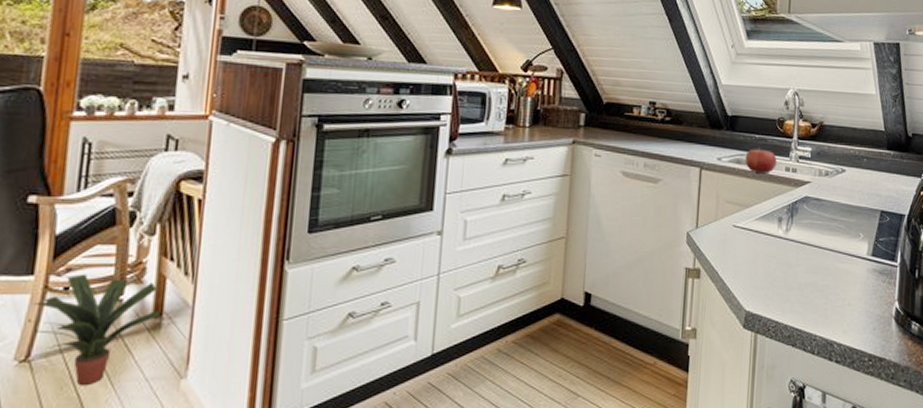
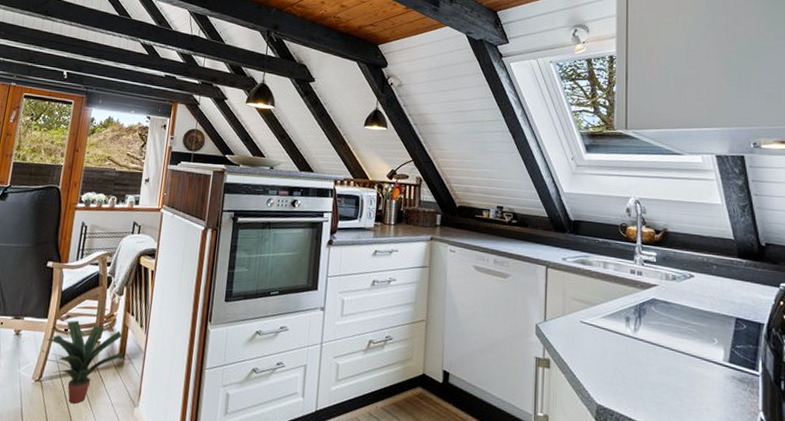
fruit: present [745,146,777,174] -> none [589,249,621,275]

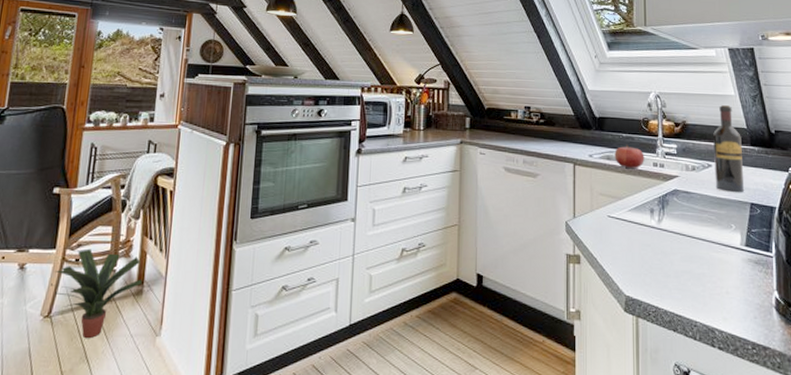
fruit: none [589,249,621,275] -> present [614,144,644,169]
wine bottle: none [697,214,730,307] -> present [713,105,745,193]

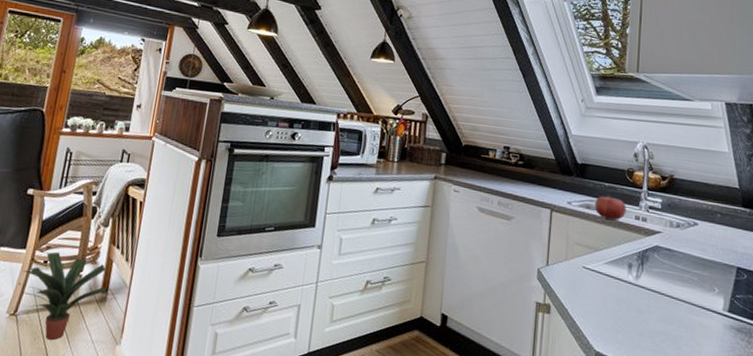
wine bottle: present [713,105,745,193] -> none [700,162,733,256]

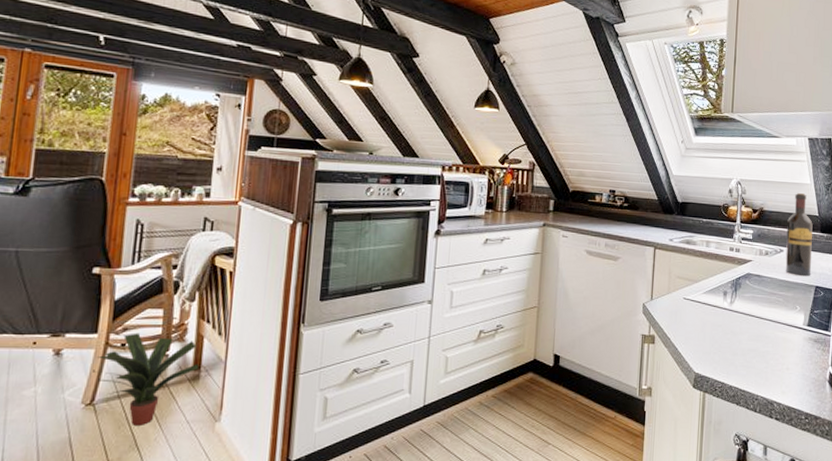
fruit: present [594,194,626,221] -> none [694,229,722,253]
wine bottle: none [700,162,733,256] -> present [785,193,813,277]

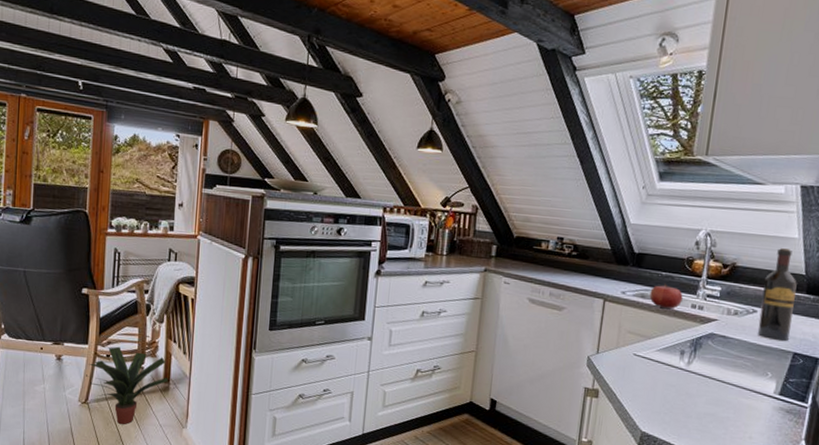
fruit: none [694,229,722,253] -> present [649,283,683,309]

